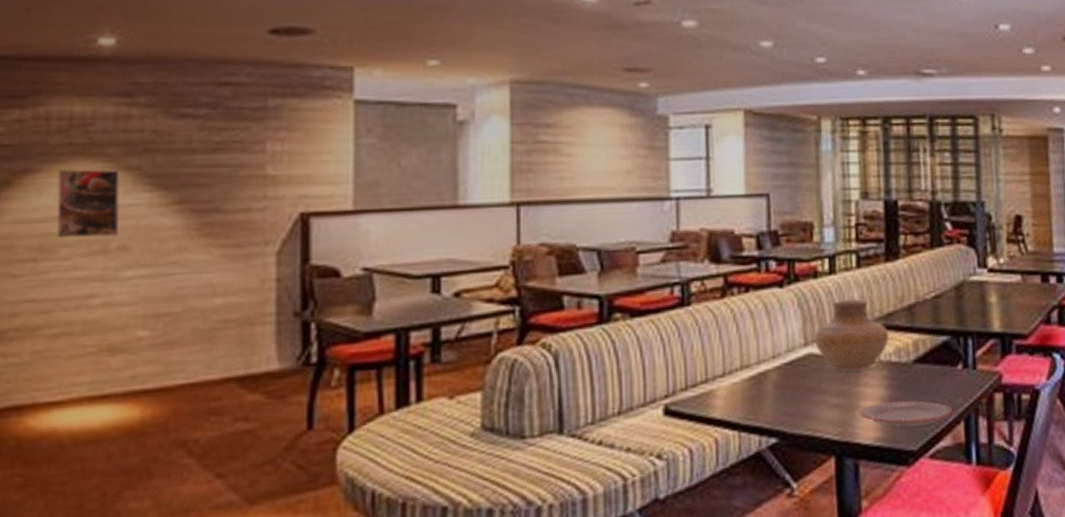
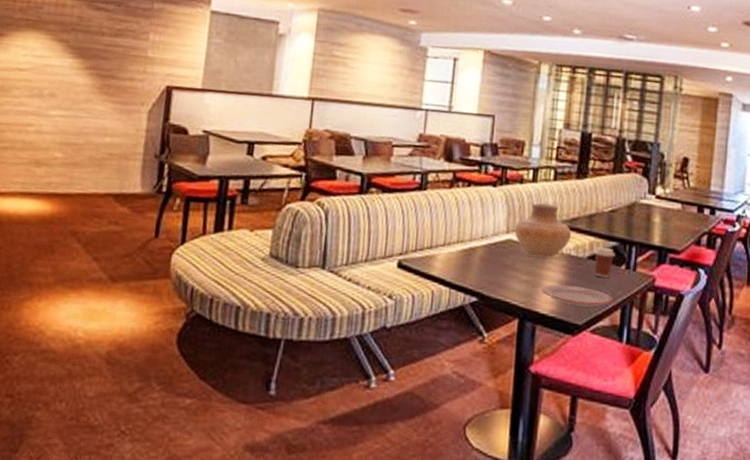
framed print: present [57,169,120,239] -> none [13,36,55,86]
coffee cup: none [920,345,948,385] -> present [593,247,615,278]

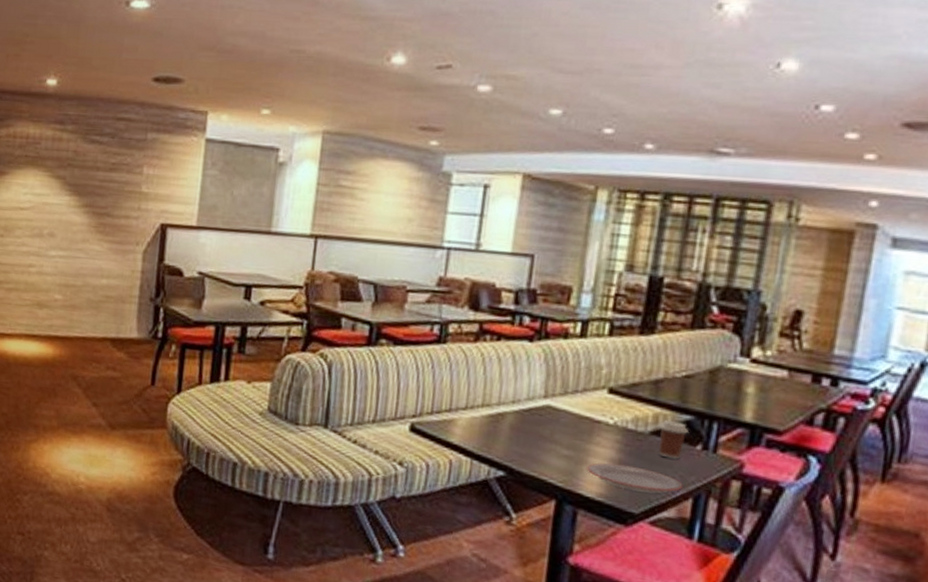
vase: present [514,203,572,258] -> none [554,363,630,430]

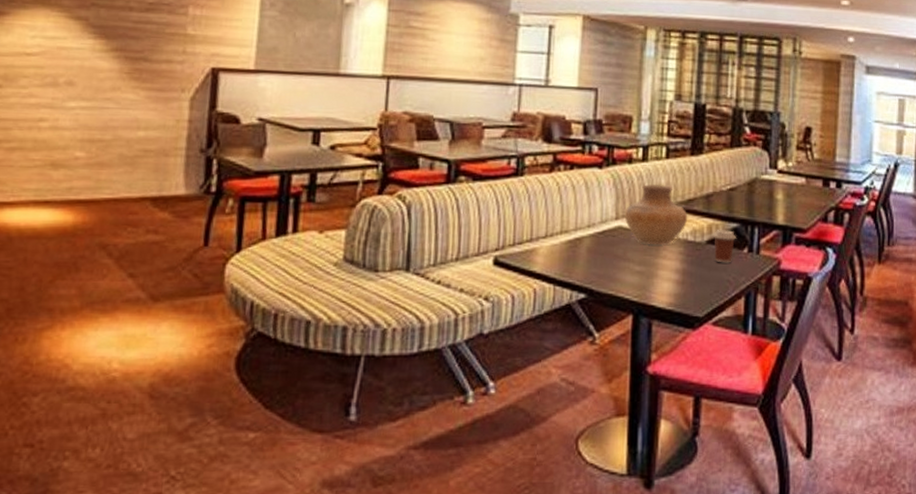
vase: none [554,363,630,430] -> present [624,184,688,245]
plate: present [587,463,683,493] -> none [657,273,736,297]

